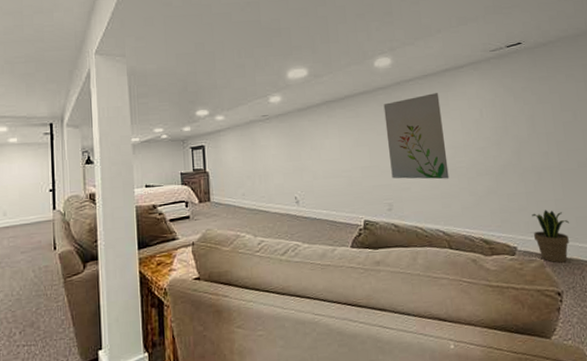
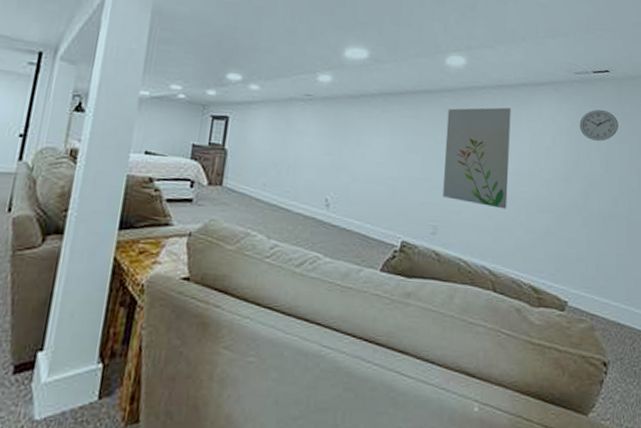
wall clock: none [501,77,538,106] -> present [579,109,618,141]
potted plant: present [532,210,569,263] -> none [588,264,628,328]

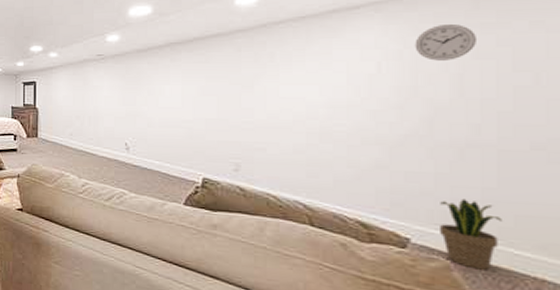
wall art: present [442,107,512,209] -> none [241,39,321,144]
potted plant: none [588,264,628,328] -> present [440,198,501,270]

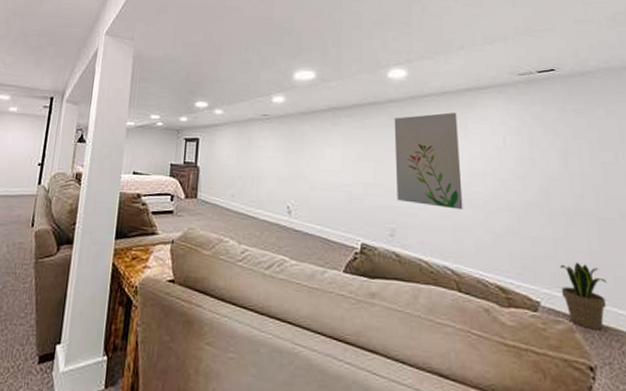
wall art: none [241,39,321,144] -> present [394,112,463,210]
wall clock: present [415,23,476,61] -> none [529,107,573,138]

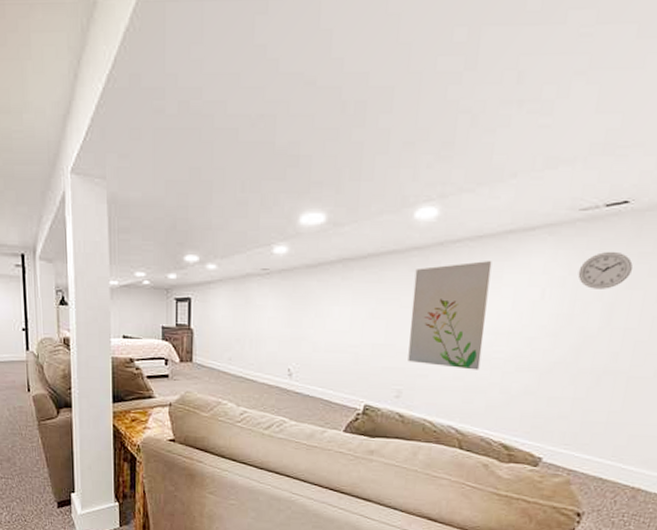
wall clock: none [529,107,573,138] -> present [578,251,633,289]
potted plant: present [560,262,606,330] -> none [567,421,618,483]

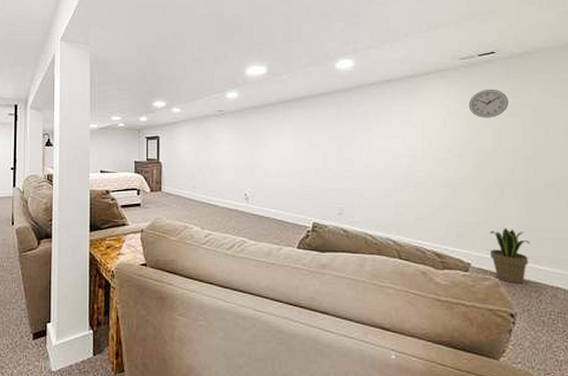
wall art: present [408,261,492,370] -> none [342,99,405,188]
potted plant: none [567,421,618,483] -> present [490,228,530,284]

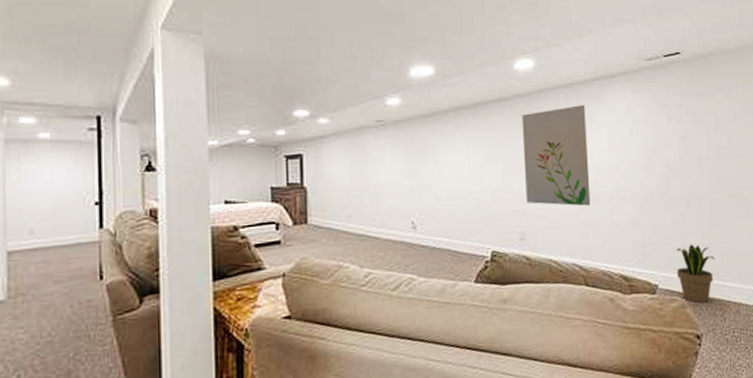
wall art: none [342,99,405,188] -> present [522,105,591,206]
wall clock: present [468,88,508,118] -> none [654,93,693,126]

